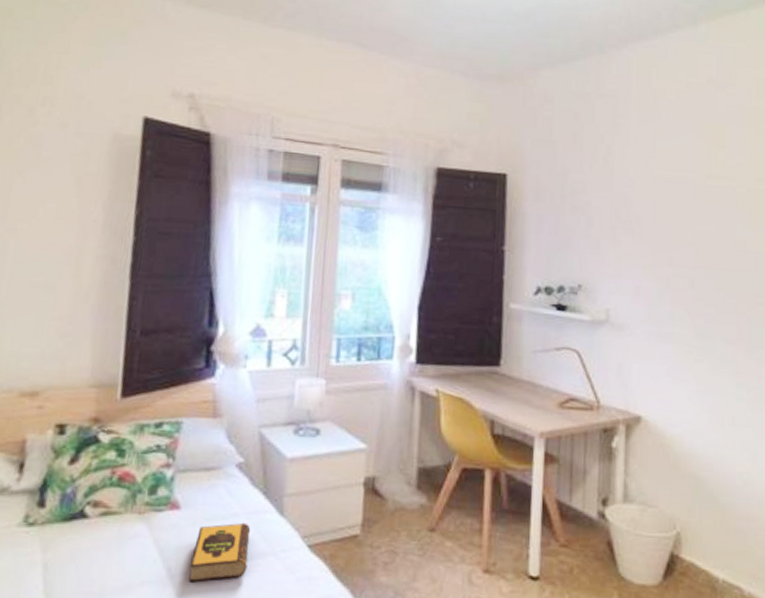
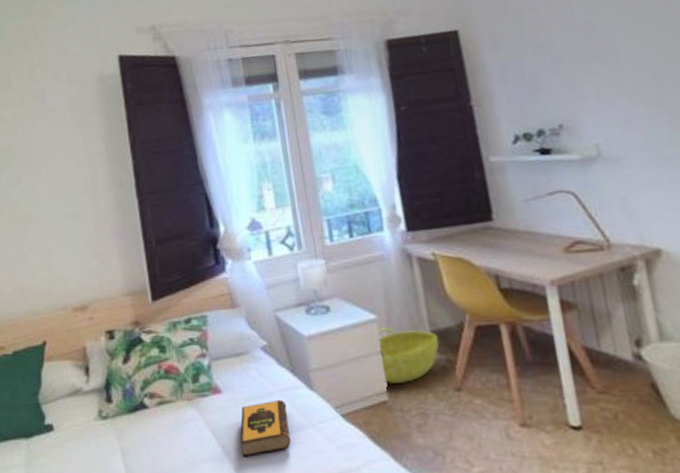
basket: none [360,459,424,518] -> present [378,327,440,384]

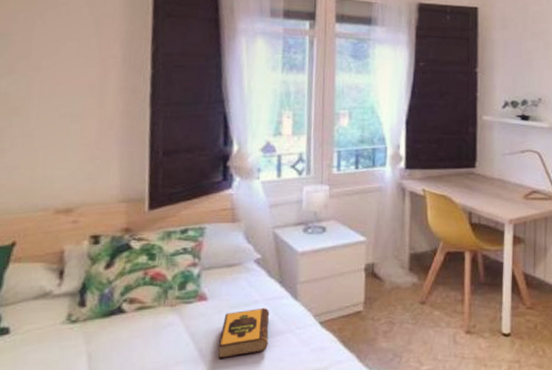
basket: present [378,327,440,384] -> none [362,249,415,296]

